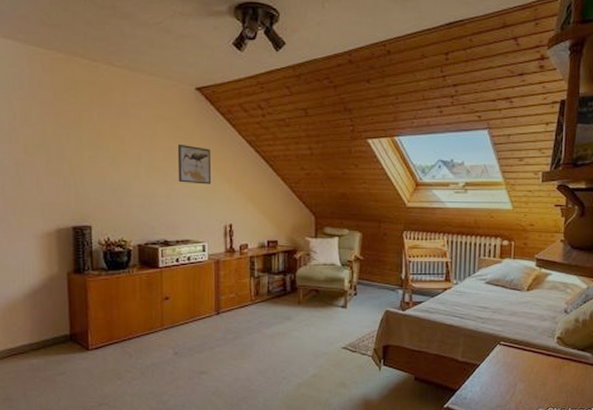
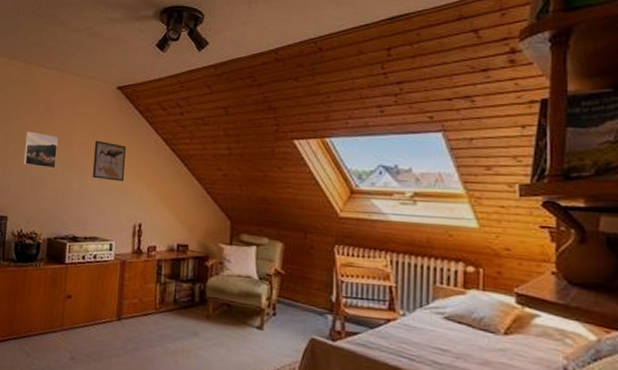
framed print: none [101,136,138,175] -> present [24,131,58,169]

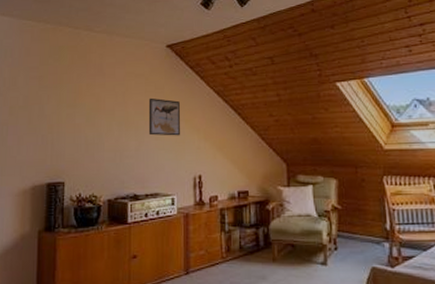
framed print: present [24,131,58,169] -> none [78,94,111,130]

